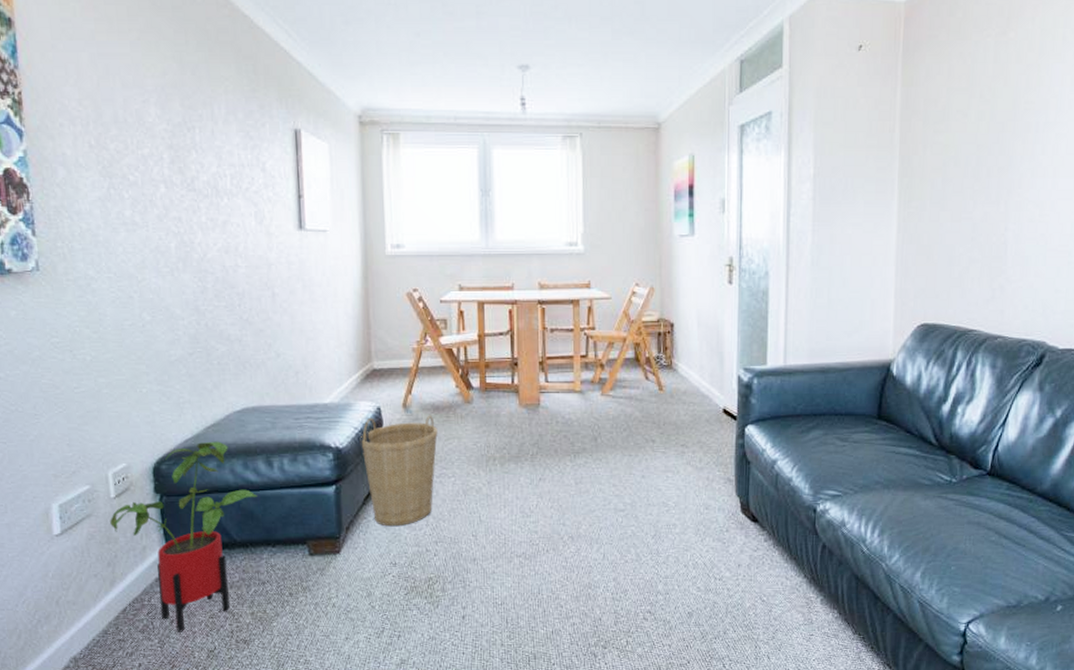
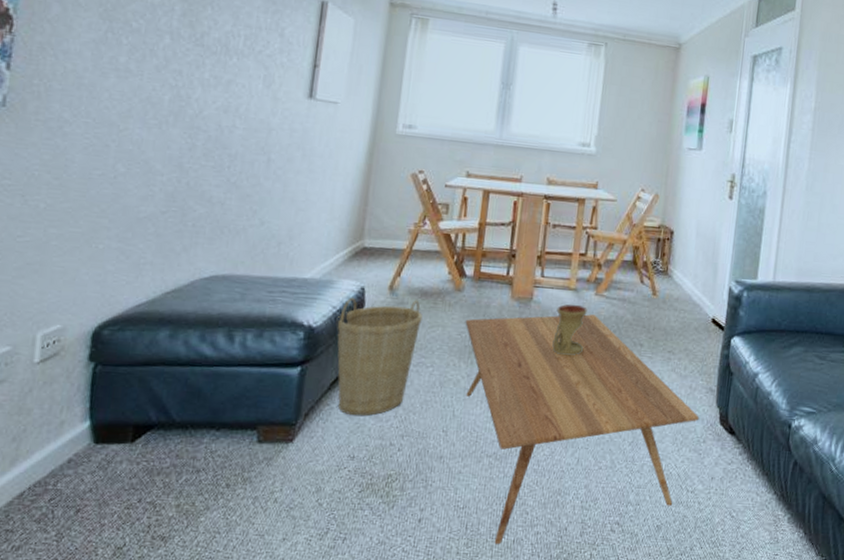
house plant: present [110,441,257,632] -> none [26,308,210,524]
coffee table: none [478,415,720,636] -> present [465,314,700,545]
oil burner: none [565,406,597,457] -> present [552,304,587,356]

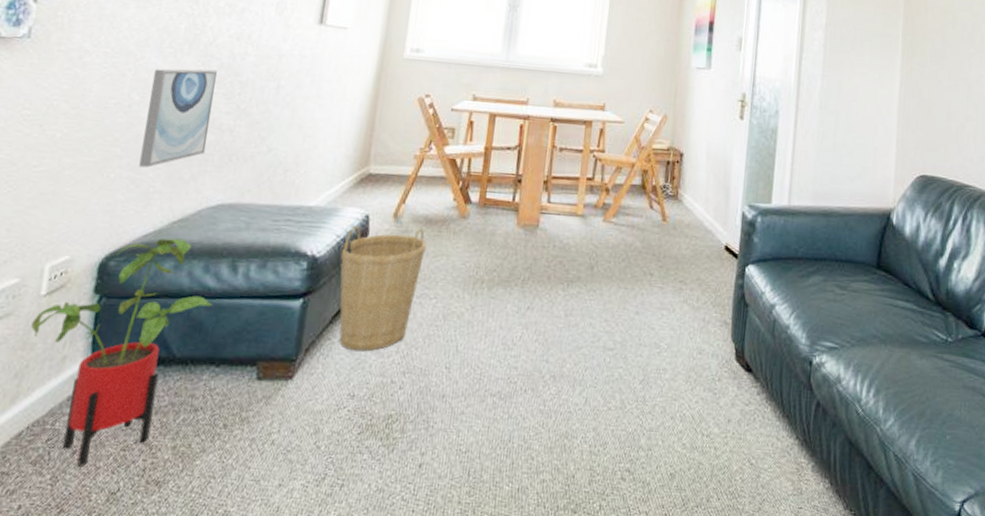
house plant: none [26,308,210,524] -> present [31,238,212,467]
wall art: none [128,140,205,239] -> present [139,68,217,168]
coffee table: present [465,314,700,545] -> none [469,242,714,494]
oil burner: present [552,304,587,356] -> none [558,231,595,287]

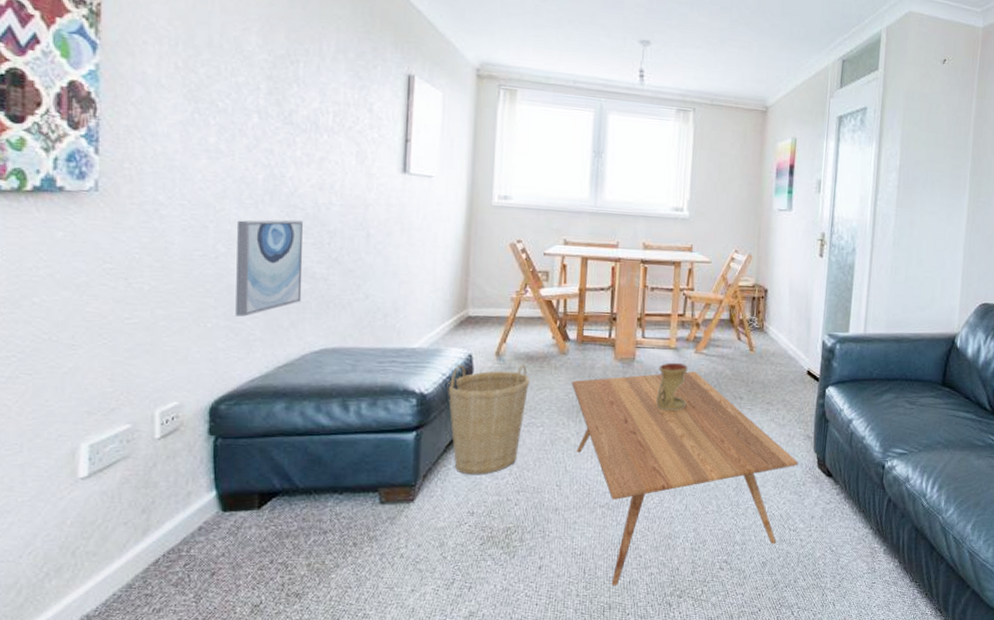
house plant: present [31,238,212,467] -> none [151,382,328,586]
coffee table: none [469,242,714,494] -> present [571,371,799,586]
oil burner: none [558,231,595,287] -> present [656,362,688,411]

